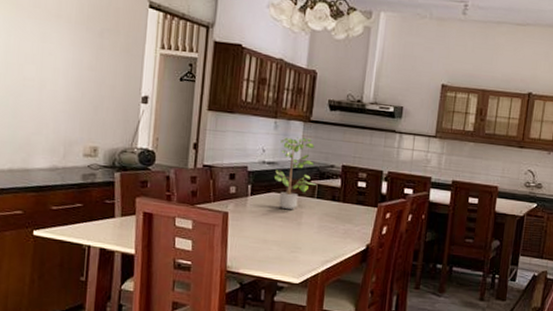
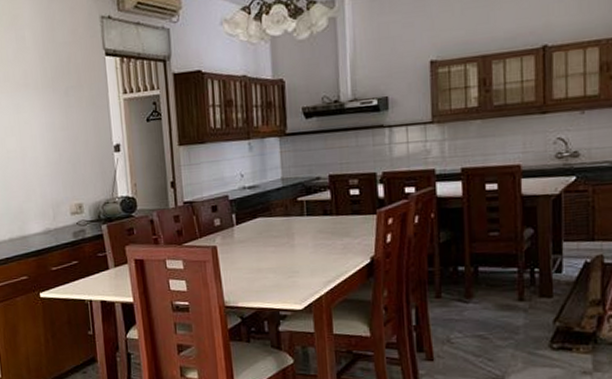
potted plant: present [275,137,317,210] -> none [258,153,304,234]

